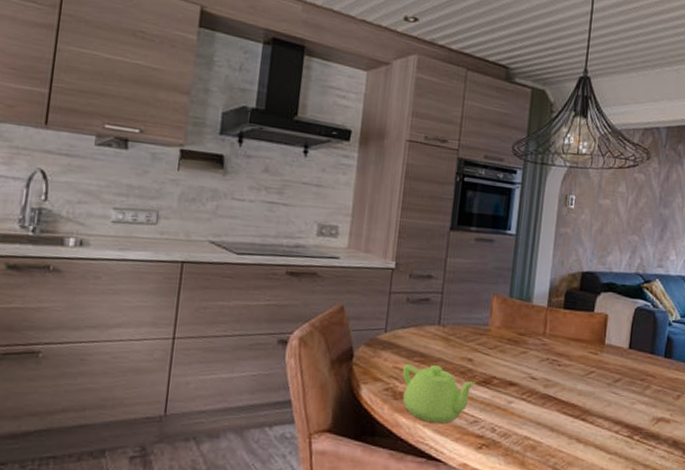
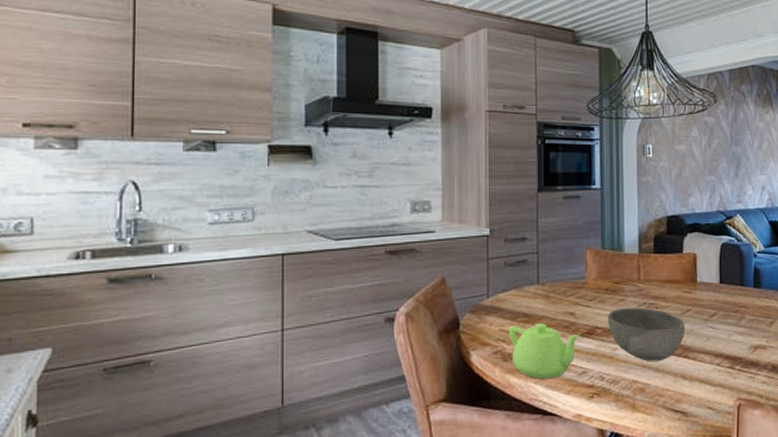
bowl: none [505,361,587,421] -> present [607,307,686,362]

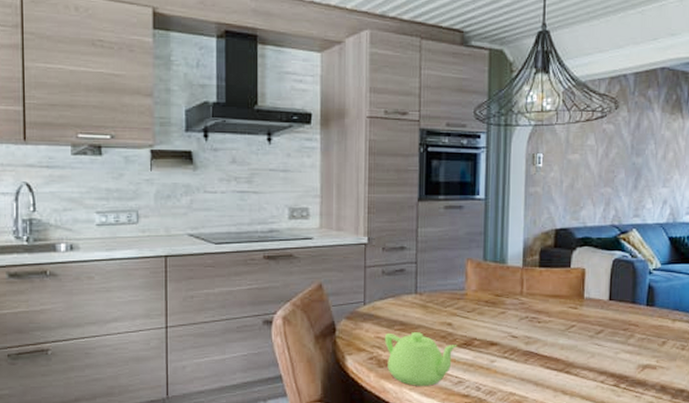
bowl: present [607,307,686,362] -> none [486,321,569,376]

